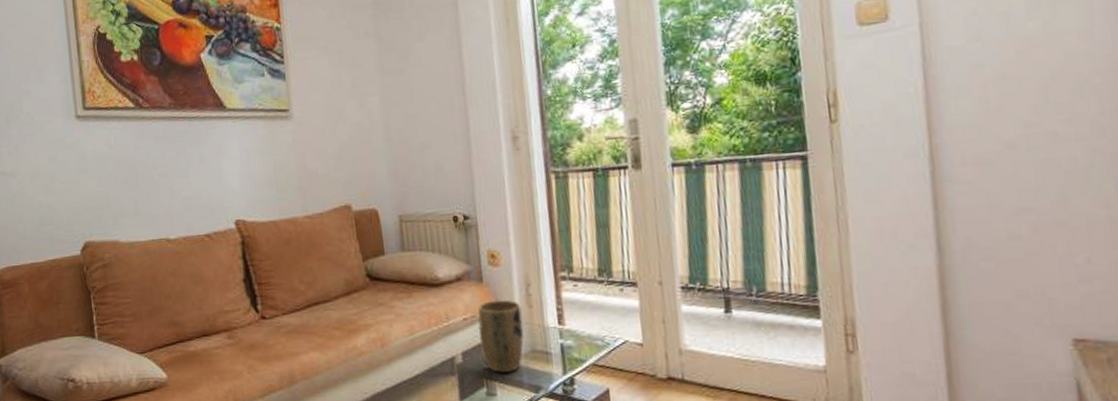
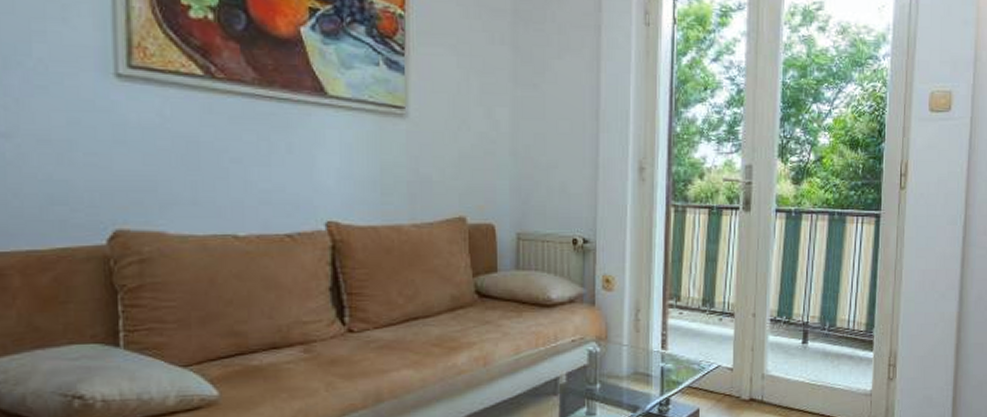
plant pot: present [477,299,524,374] -> none [585,323,629,394]

